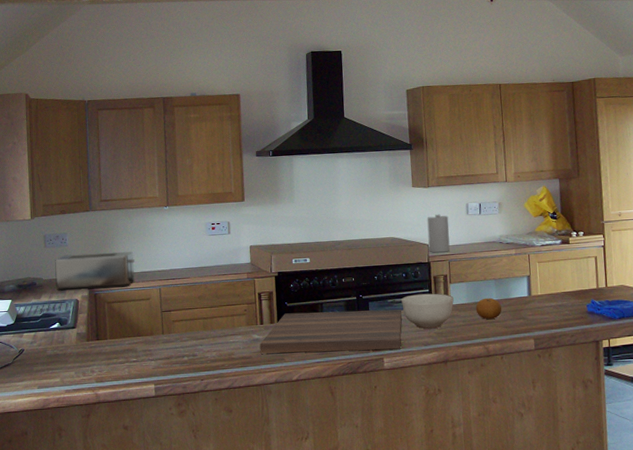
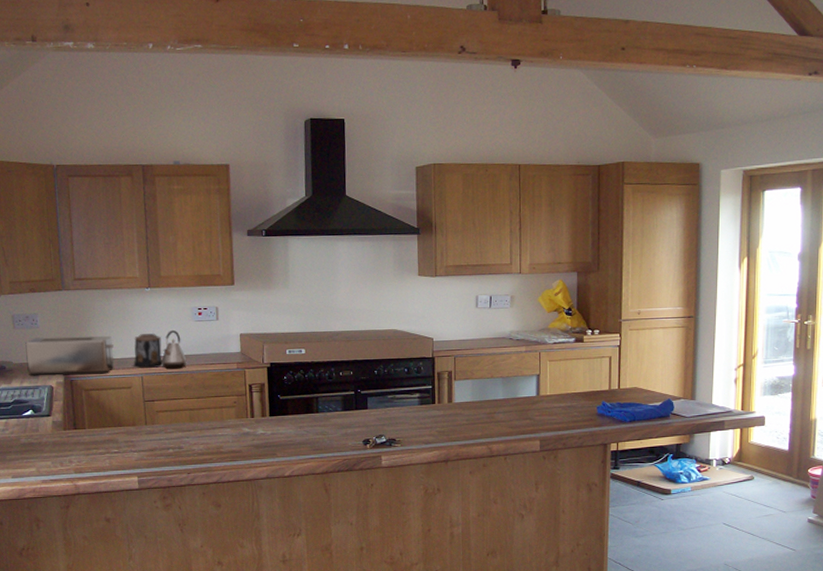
canister: none [150,248,179,281] -> present [131,334,163,368]
kettle: none [178,244,201,281] -> present [161,329,187,370]
cutting board: present [259,309,402,354] -> none [250,405,403,448]
bowl: present [401,293,454,329] -> none [402,390,458,426]
paper towel holder: present [427,214,450,253] -> none [433,306,457,348]
fruit: present [475,297,502,320] -> none [480,396,508,419]

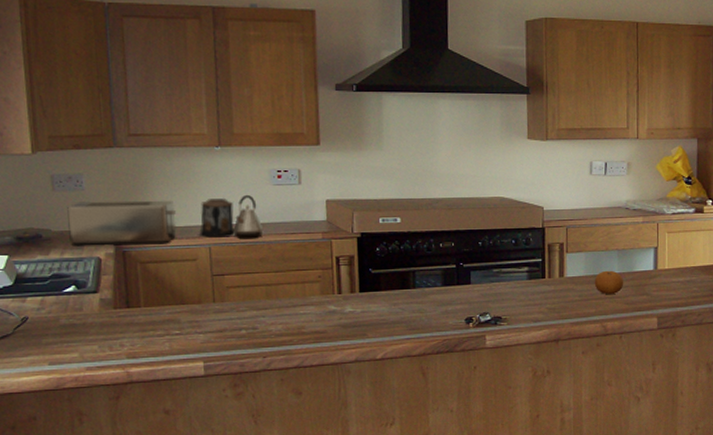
fruit: none [480,396,508,419] -> present [594,270,624,295]

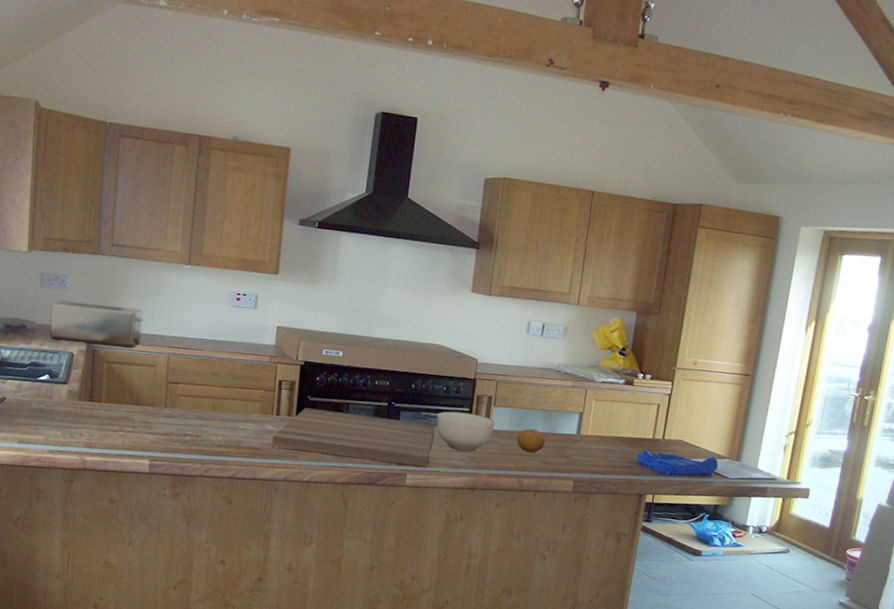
canister: present [197,198,235,238] -> none [159,312,194,349]
kettle: present [233,194,264,239] -> none [191,312,218,354]
cutting board: none [337,280,510,328] -> present [271,408,436,467]
bowl: none [509,263,570,303] -> present [436,411,495,451]

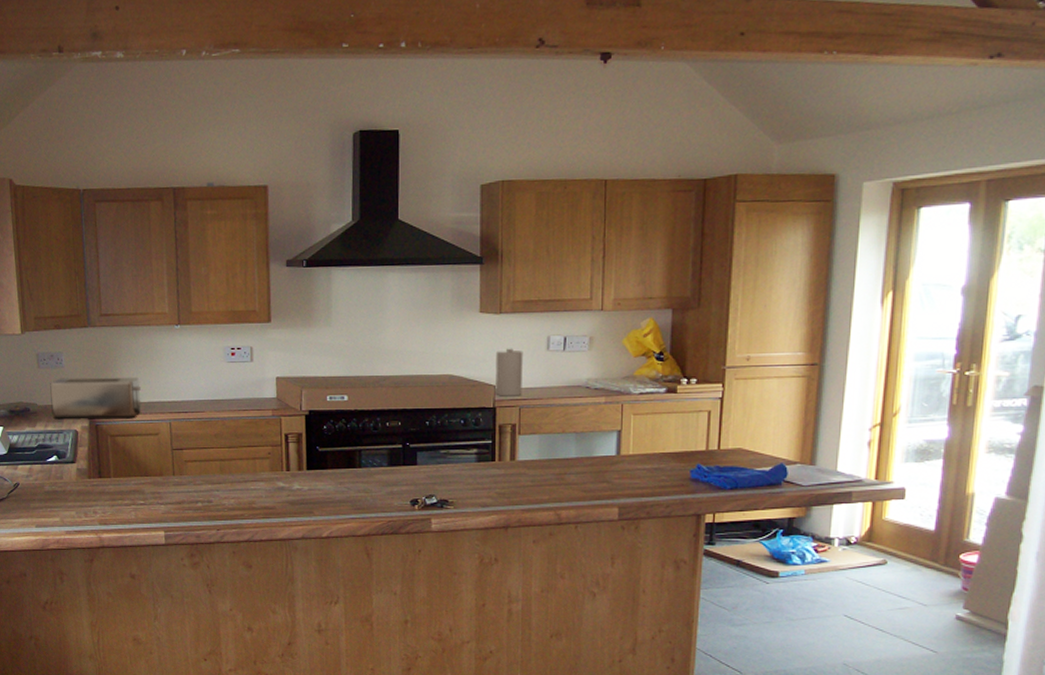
cutting board: present [271,408,436,467] -> none [285,459,457,509]
bowl: present [436,411,495,451] -> none [457,445,522,487]
paper towel holder: none [477,327,506,372] -> present [495,348,524,396]
fruit: present [516,428,546,453] -> none [548,454,582,481]

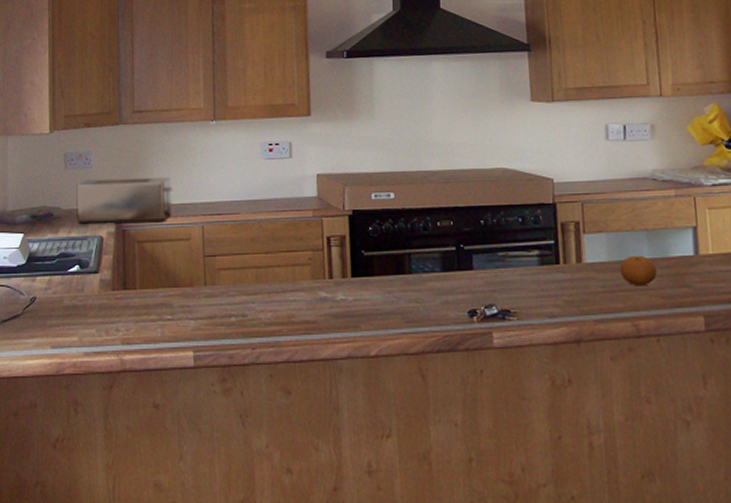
paper towel holder: present [495,348,524,396] -> none [551,138,583,191]
fruit: none [548,454,582,481] -> present [619,255,658,286]

